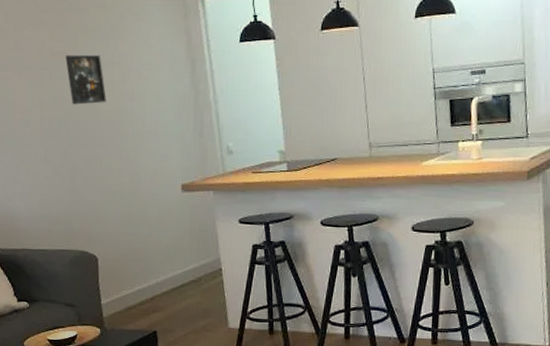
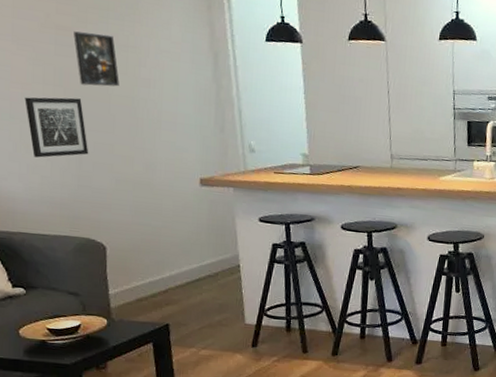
wall art: none [25,118,81,177] -> present [24,97,89,158]

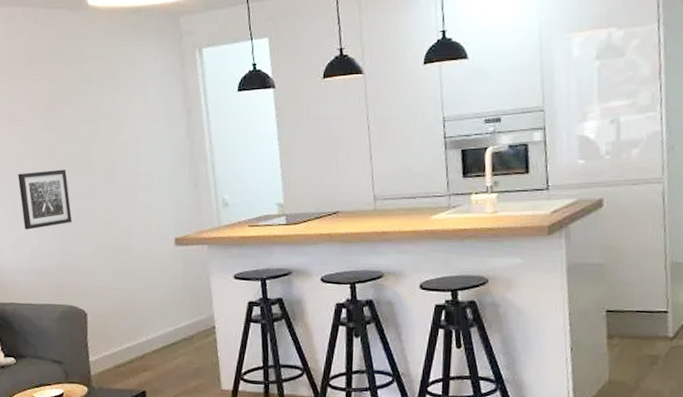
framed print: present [74,31,120,87] -> none [60,105,100,156]

